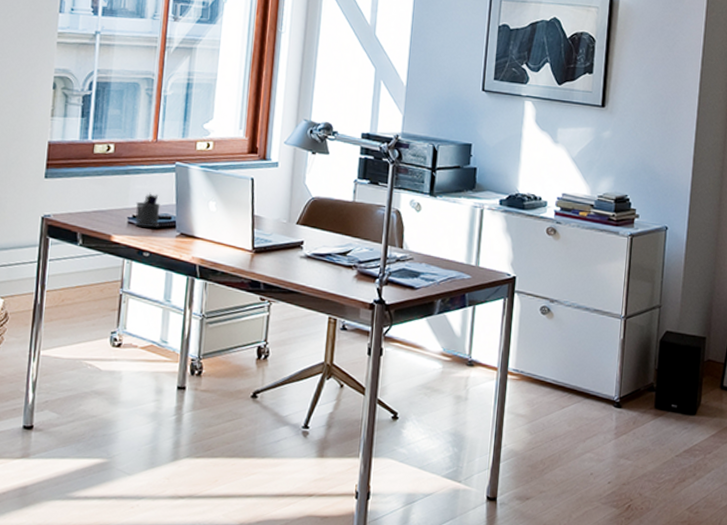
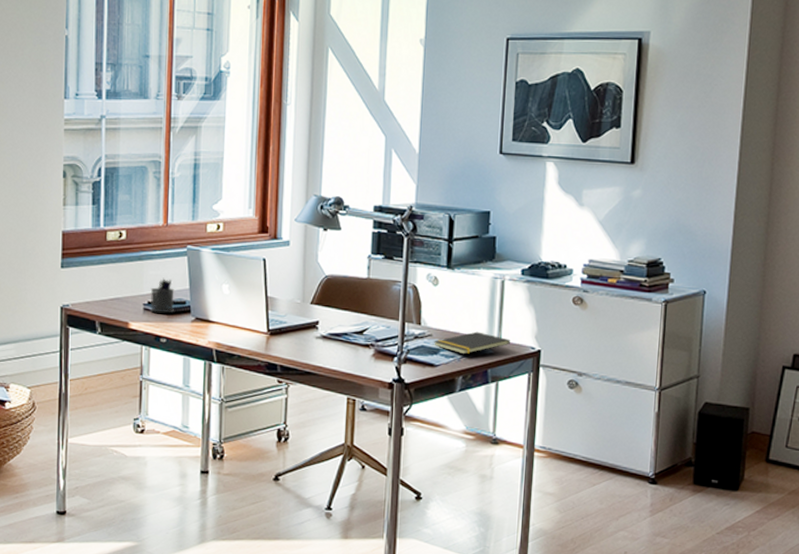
notepad: none [414,257,488,279] -> present [433,331,510,355]

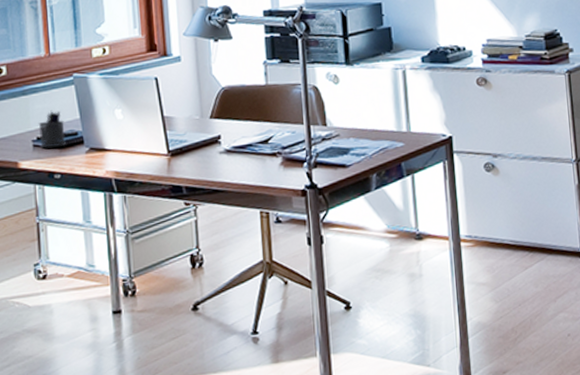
notepad: present [433,331,510,355] -> none [341,125,420,151]

